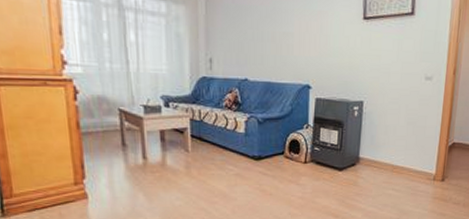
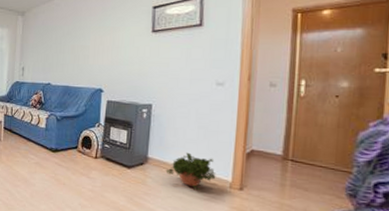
potted plant: none [376,149,422,186] -> present [165,152,216,191]

